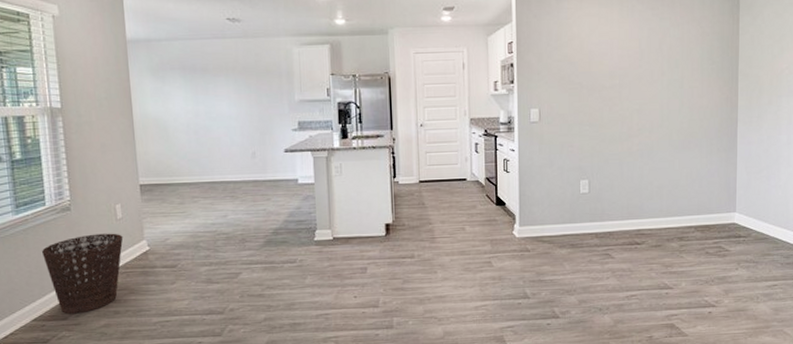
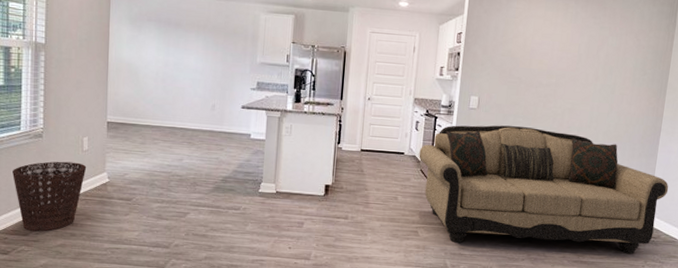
sofa: none [482,135,754,269] -> present [419,125,669,254]

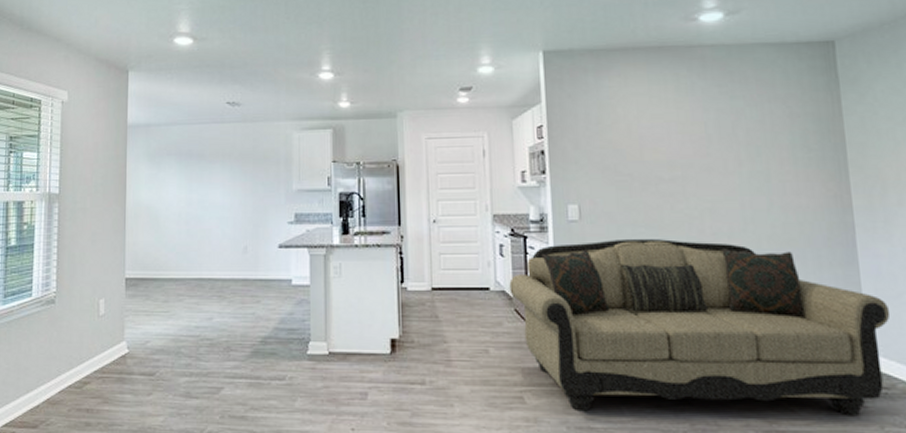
basket: present [13,161,87,232] -> none [22,331,103,422]

